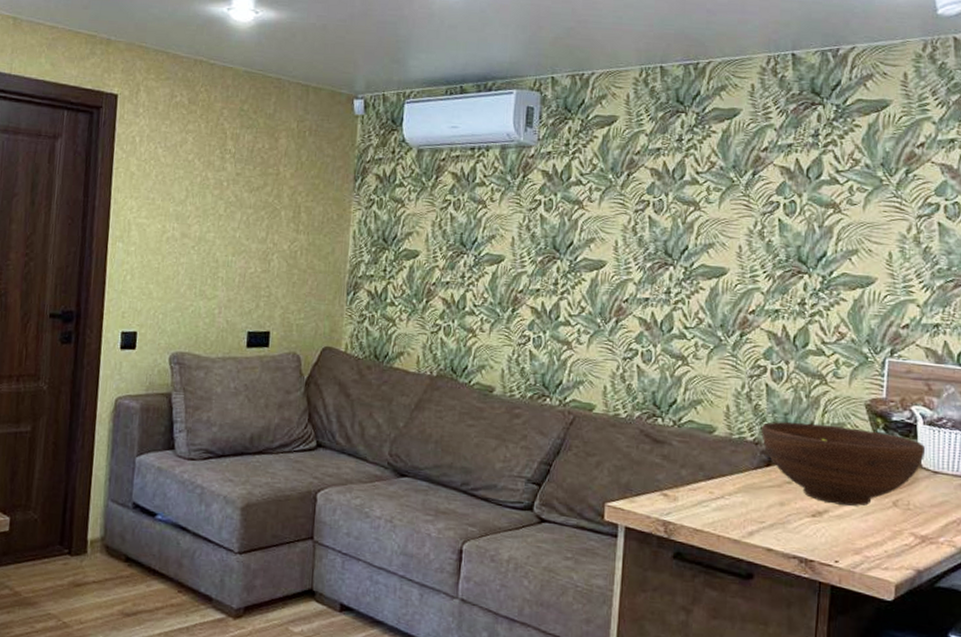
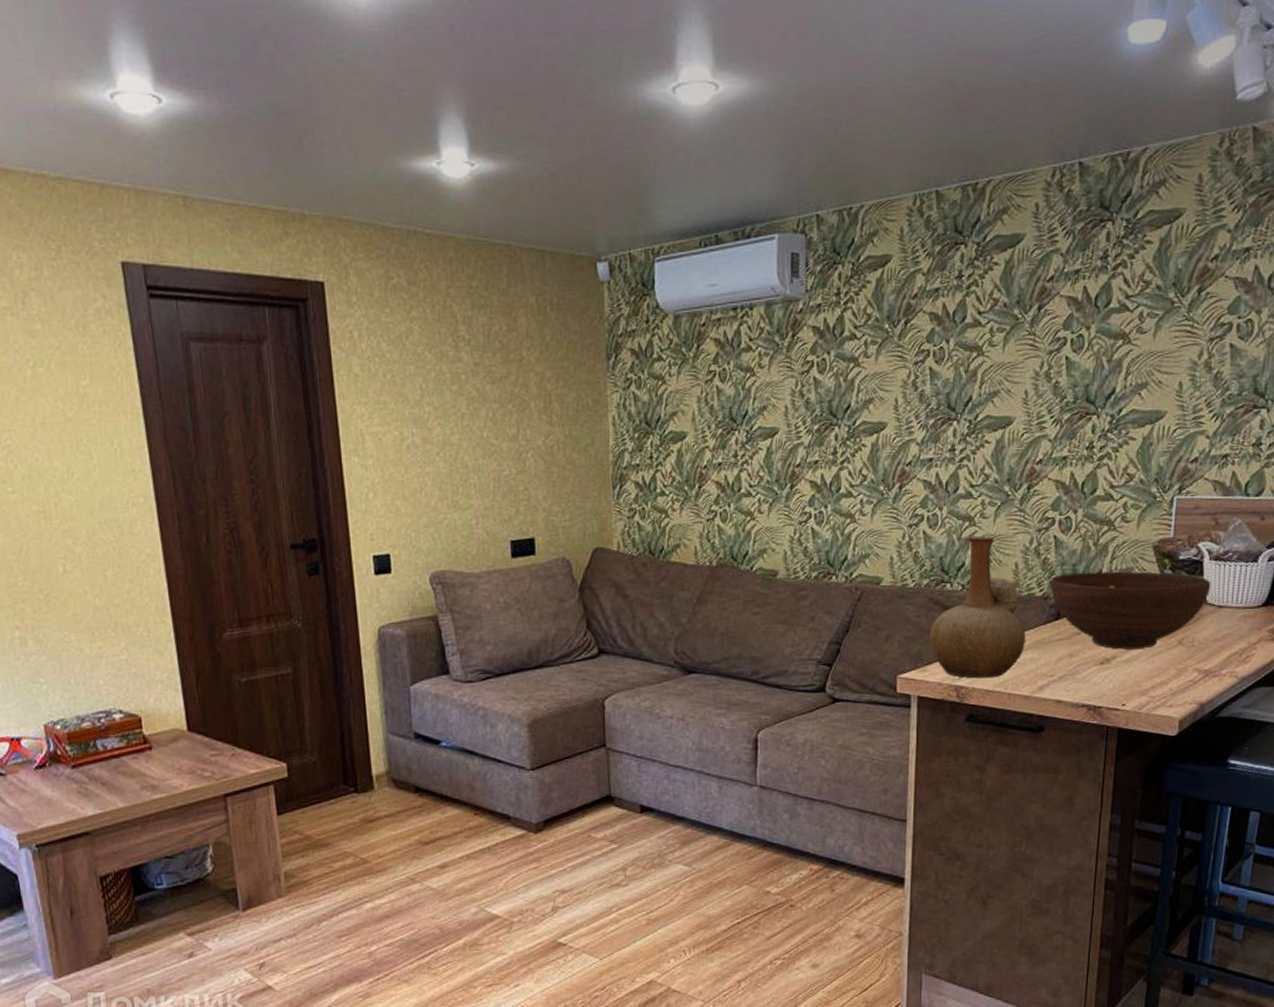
vase: none [639,374,737,518] -> present [929,535,1026,679]

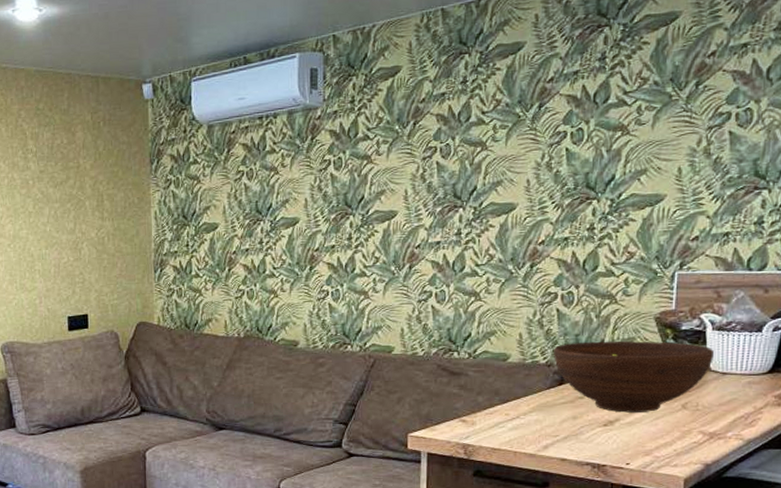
vase: present [929,535,1026,679] -> none [438,309,531,438]

